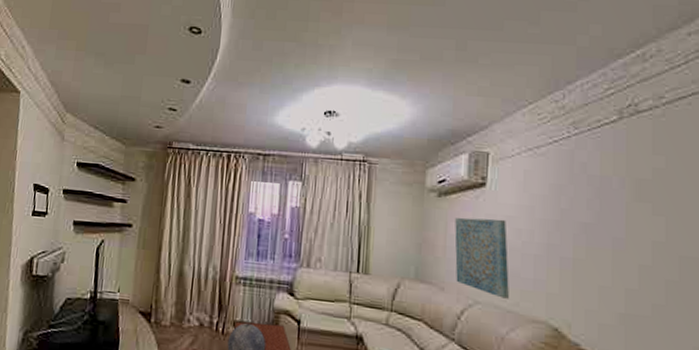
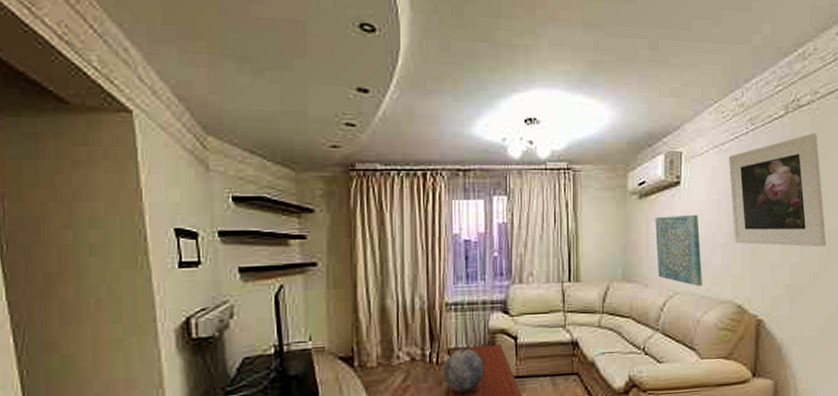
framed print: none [544,142,677,276] -> present [728,133,827,247]

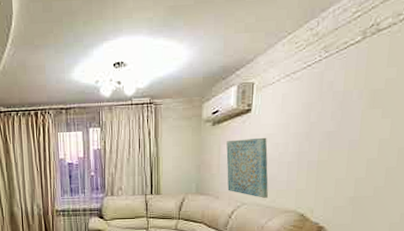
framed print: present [728,133,827,247] -> none [299,56,396,164]

